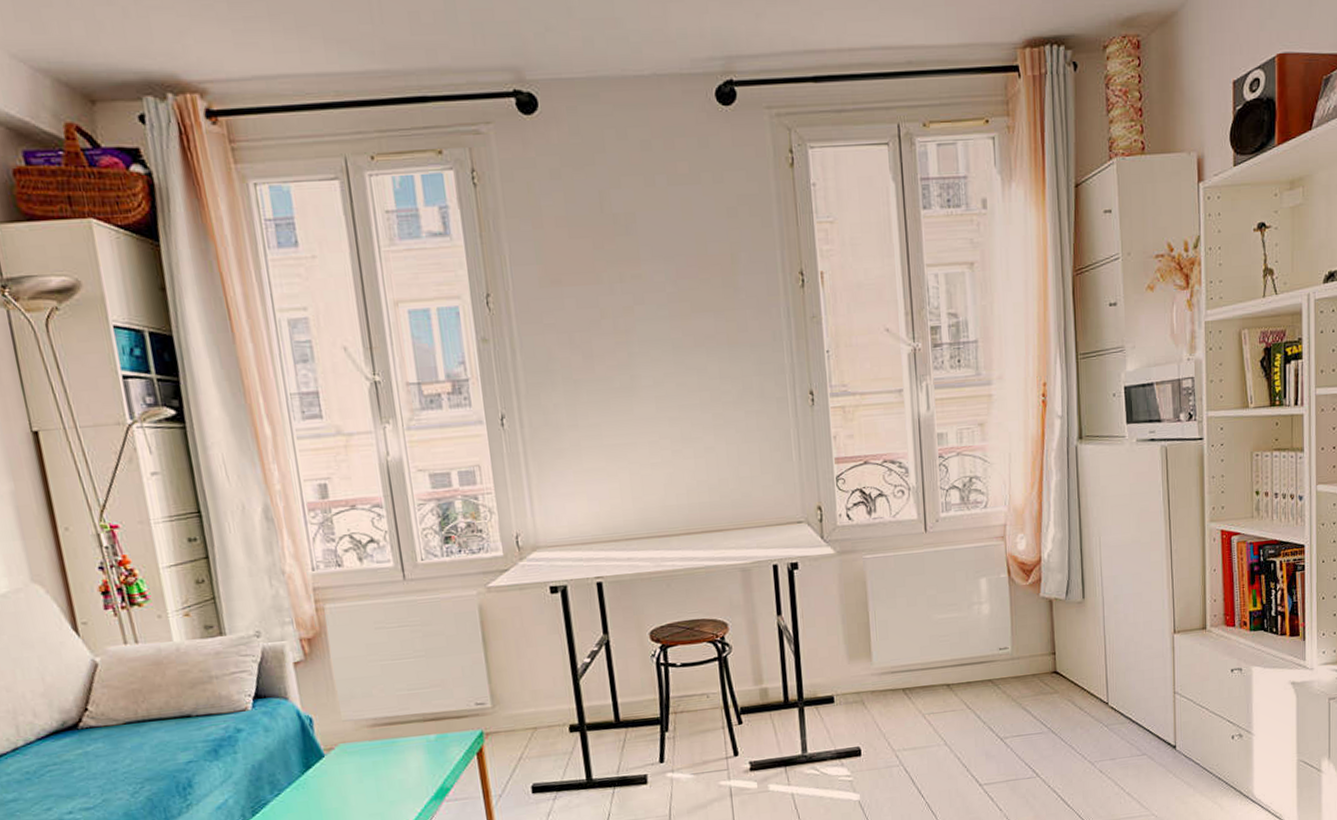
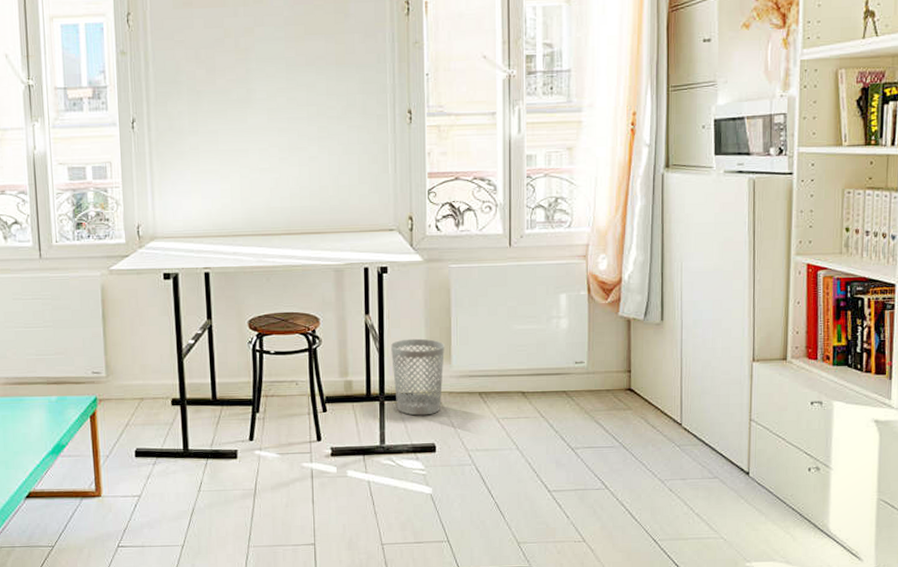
wastebasket: none [806,636,864,720] -> present [390,338,445,416]

